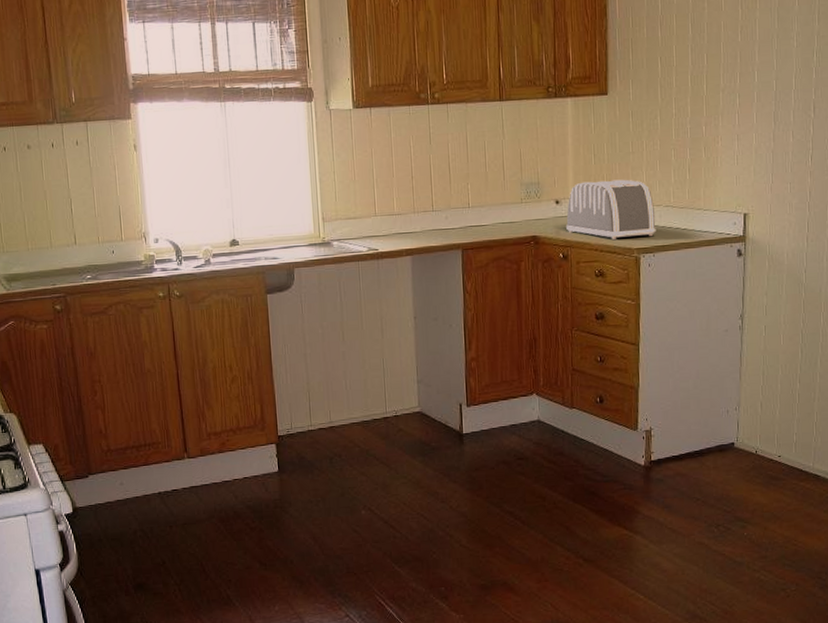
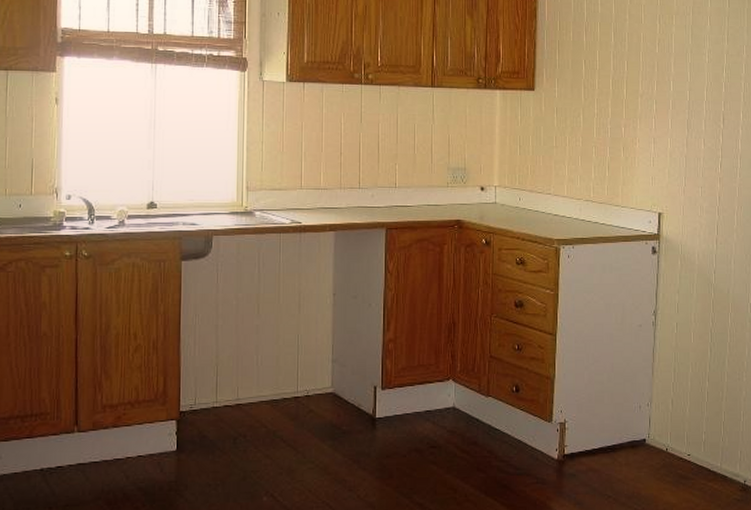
toaster: present [566,179,656,240] -> none [490,171,576,229]

